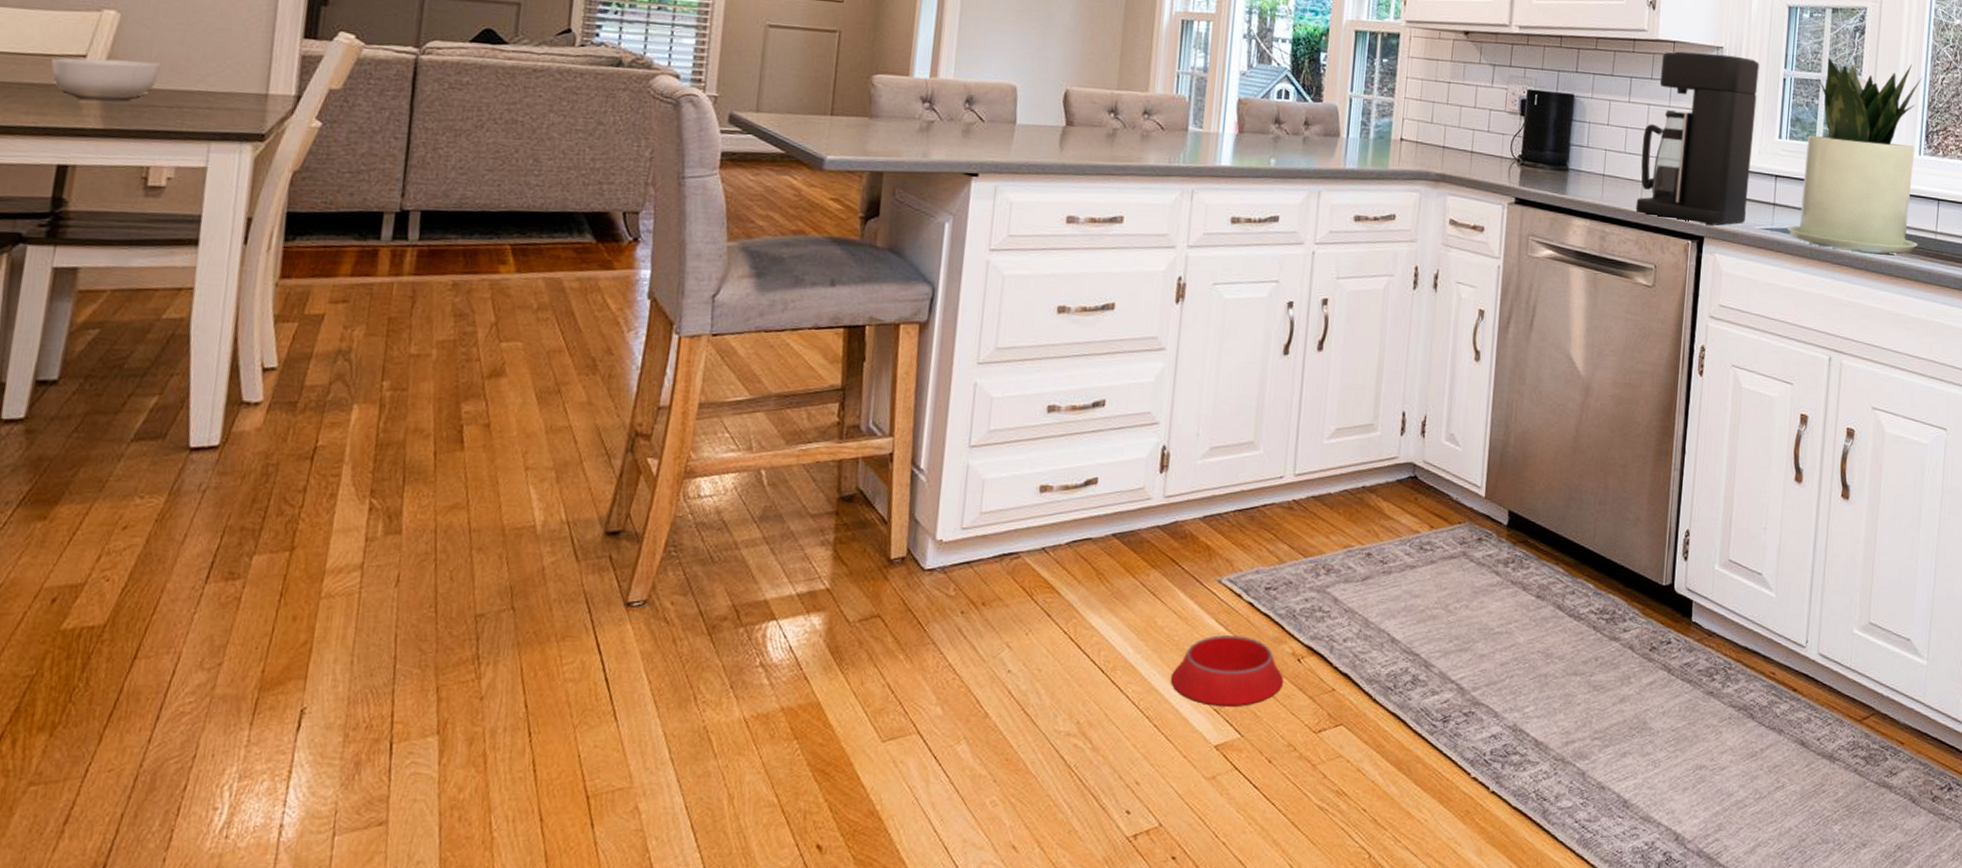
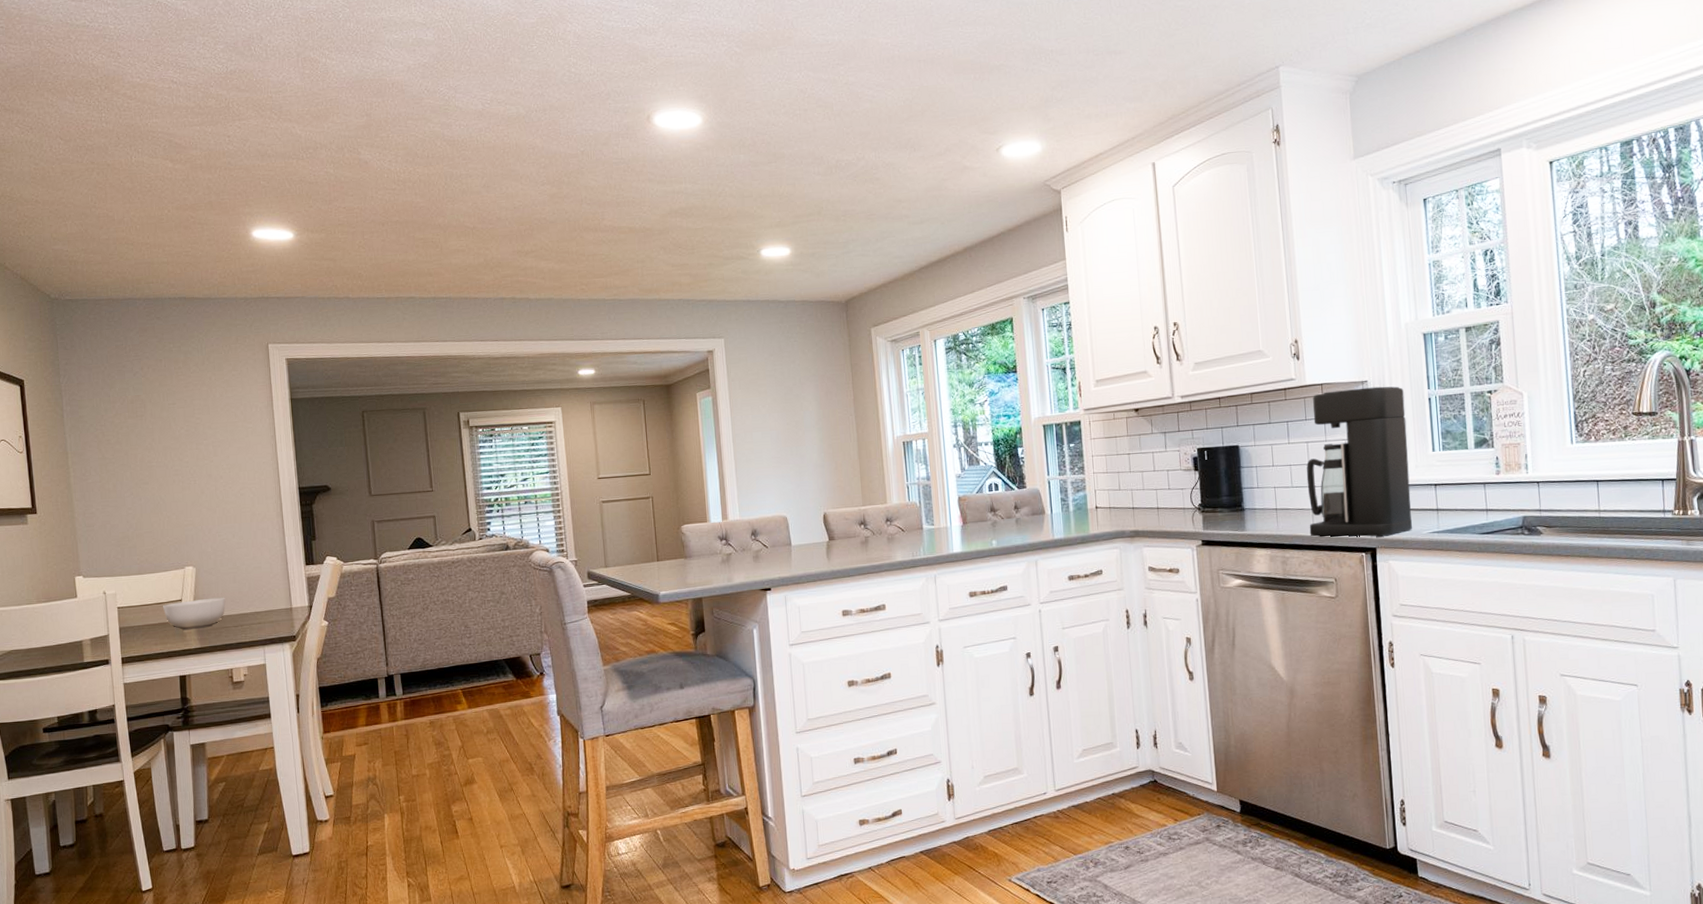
planter: present [1787,58,1923,255] -> none [1453,363,1583,540]

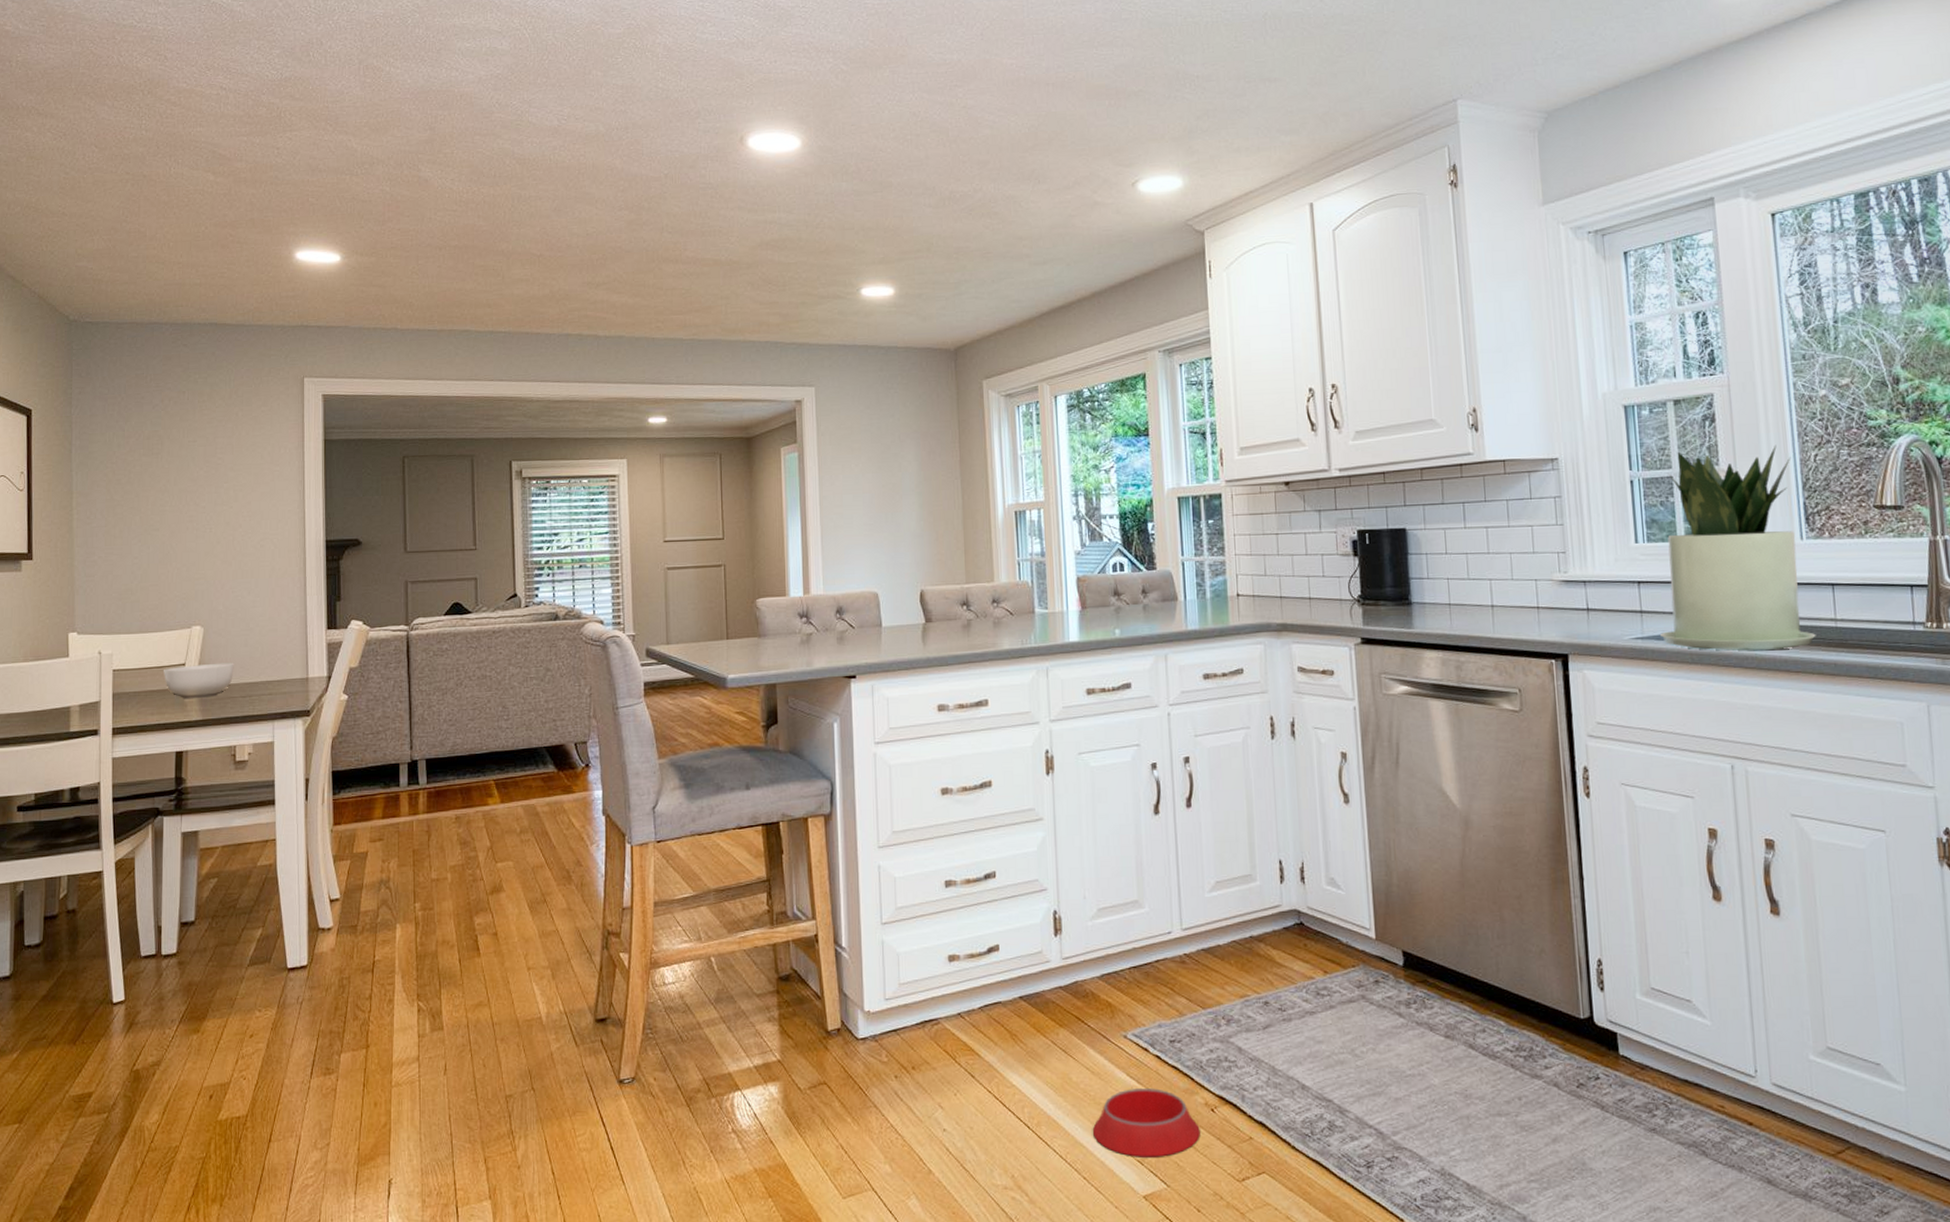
coffee maker: present [1306,386,1413,538] -> none [1485,465,1612,641]
planter: none [1453,363,1583,540] -> present [1660,444,1816,651]

